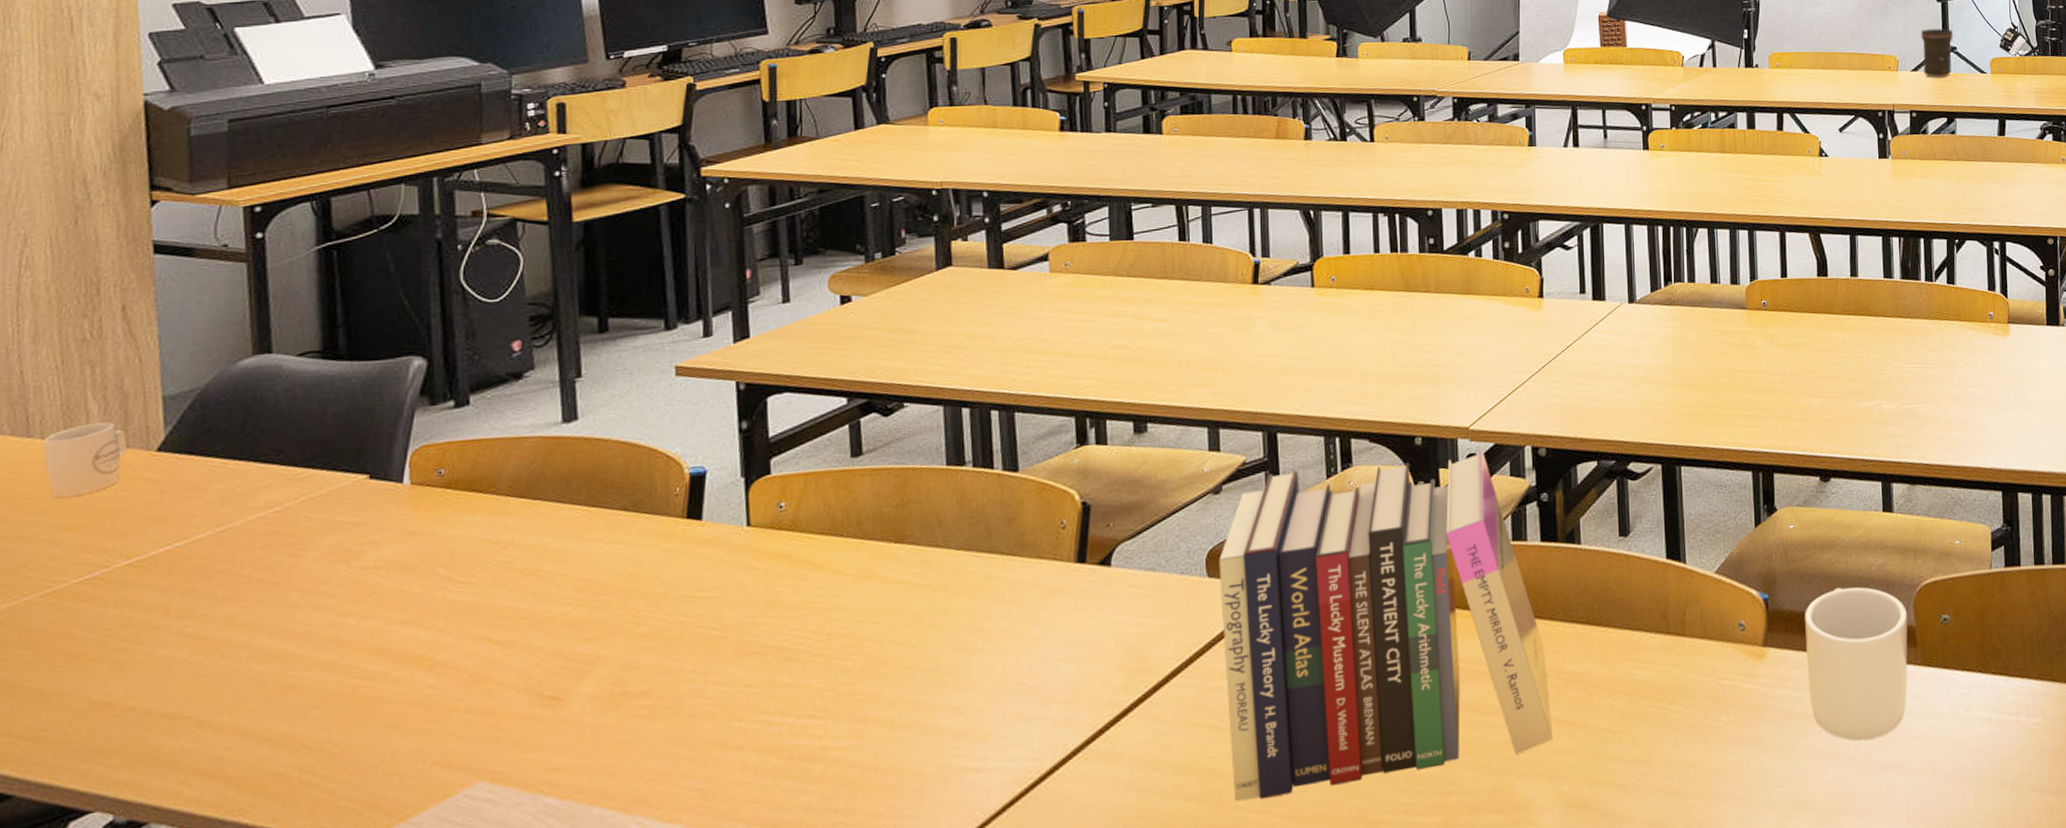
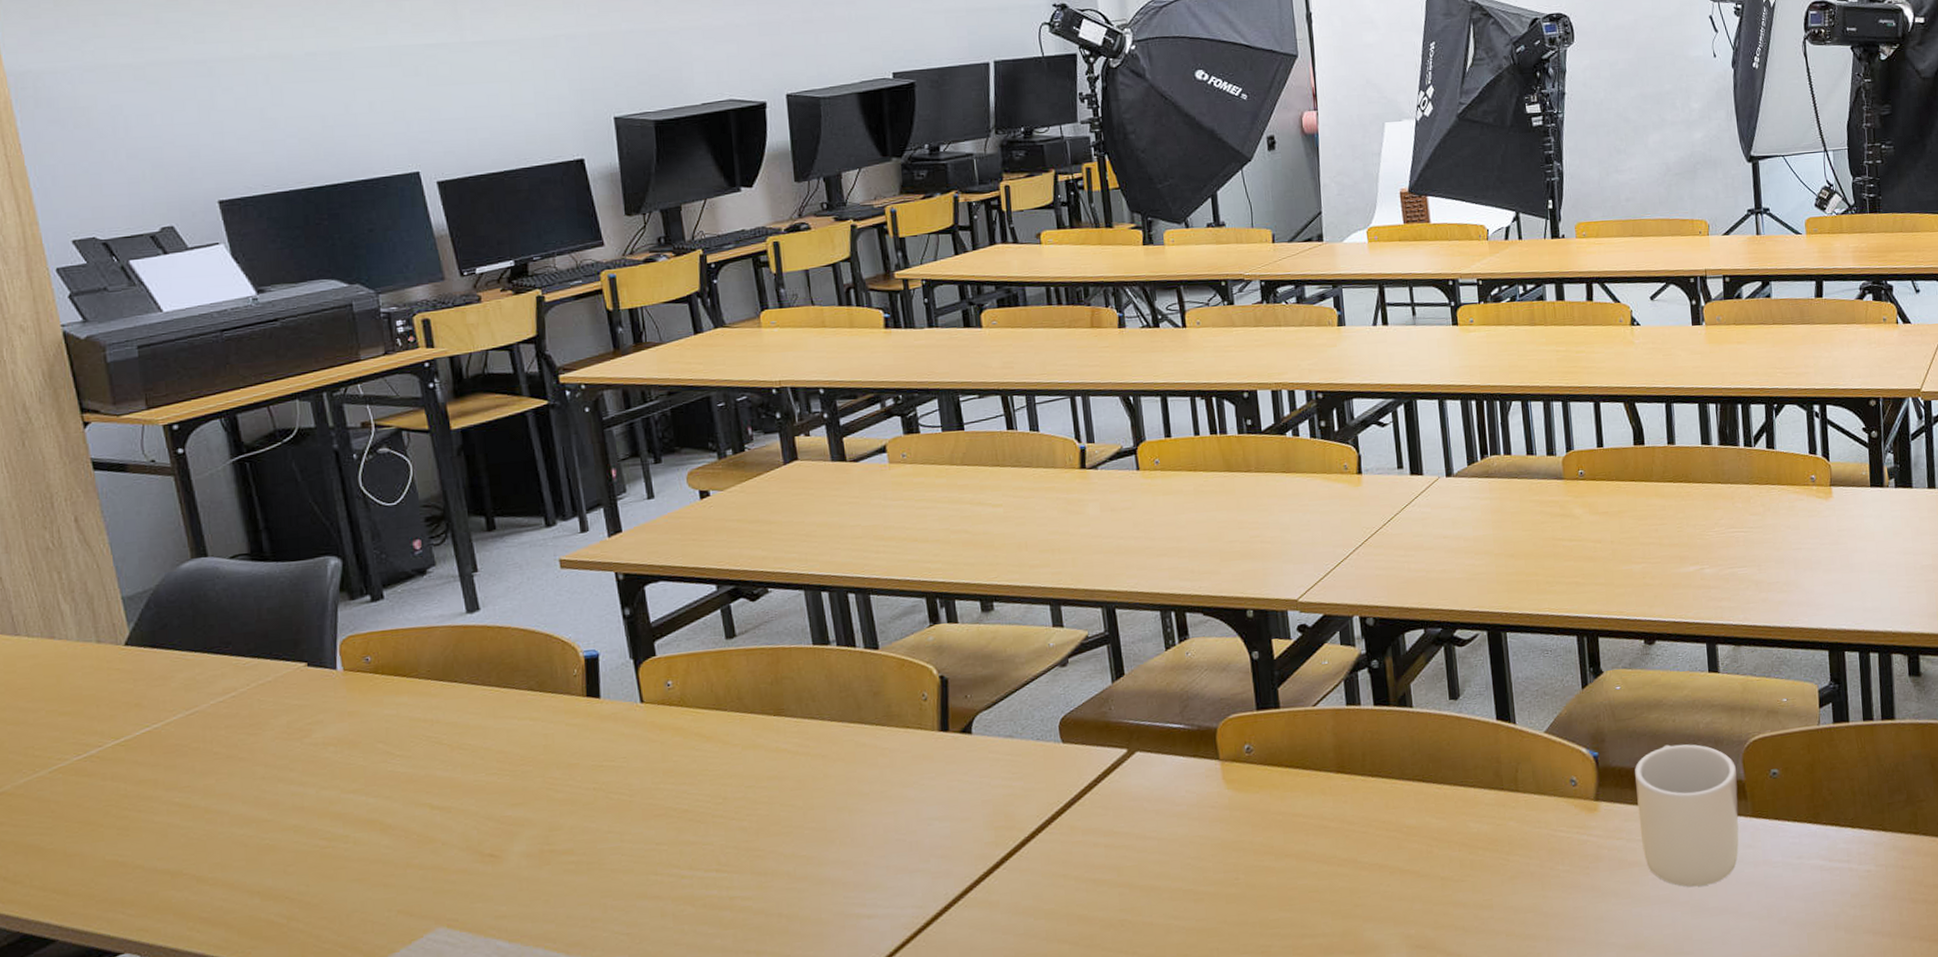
mug: present [43,422,128,499] -> none [29,620,100,688]
books: present [1219,448,1553,802] -> none [1071,619,1397,944]
telephoto lens: present [1921,28,1953,77] -> none [1731,190,1766,240]

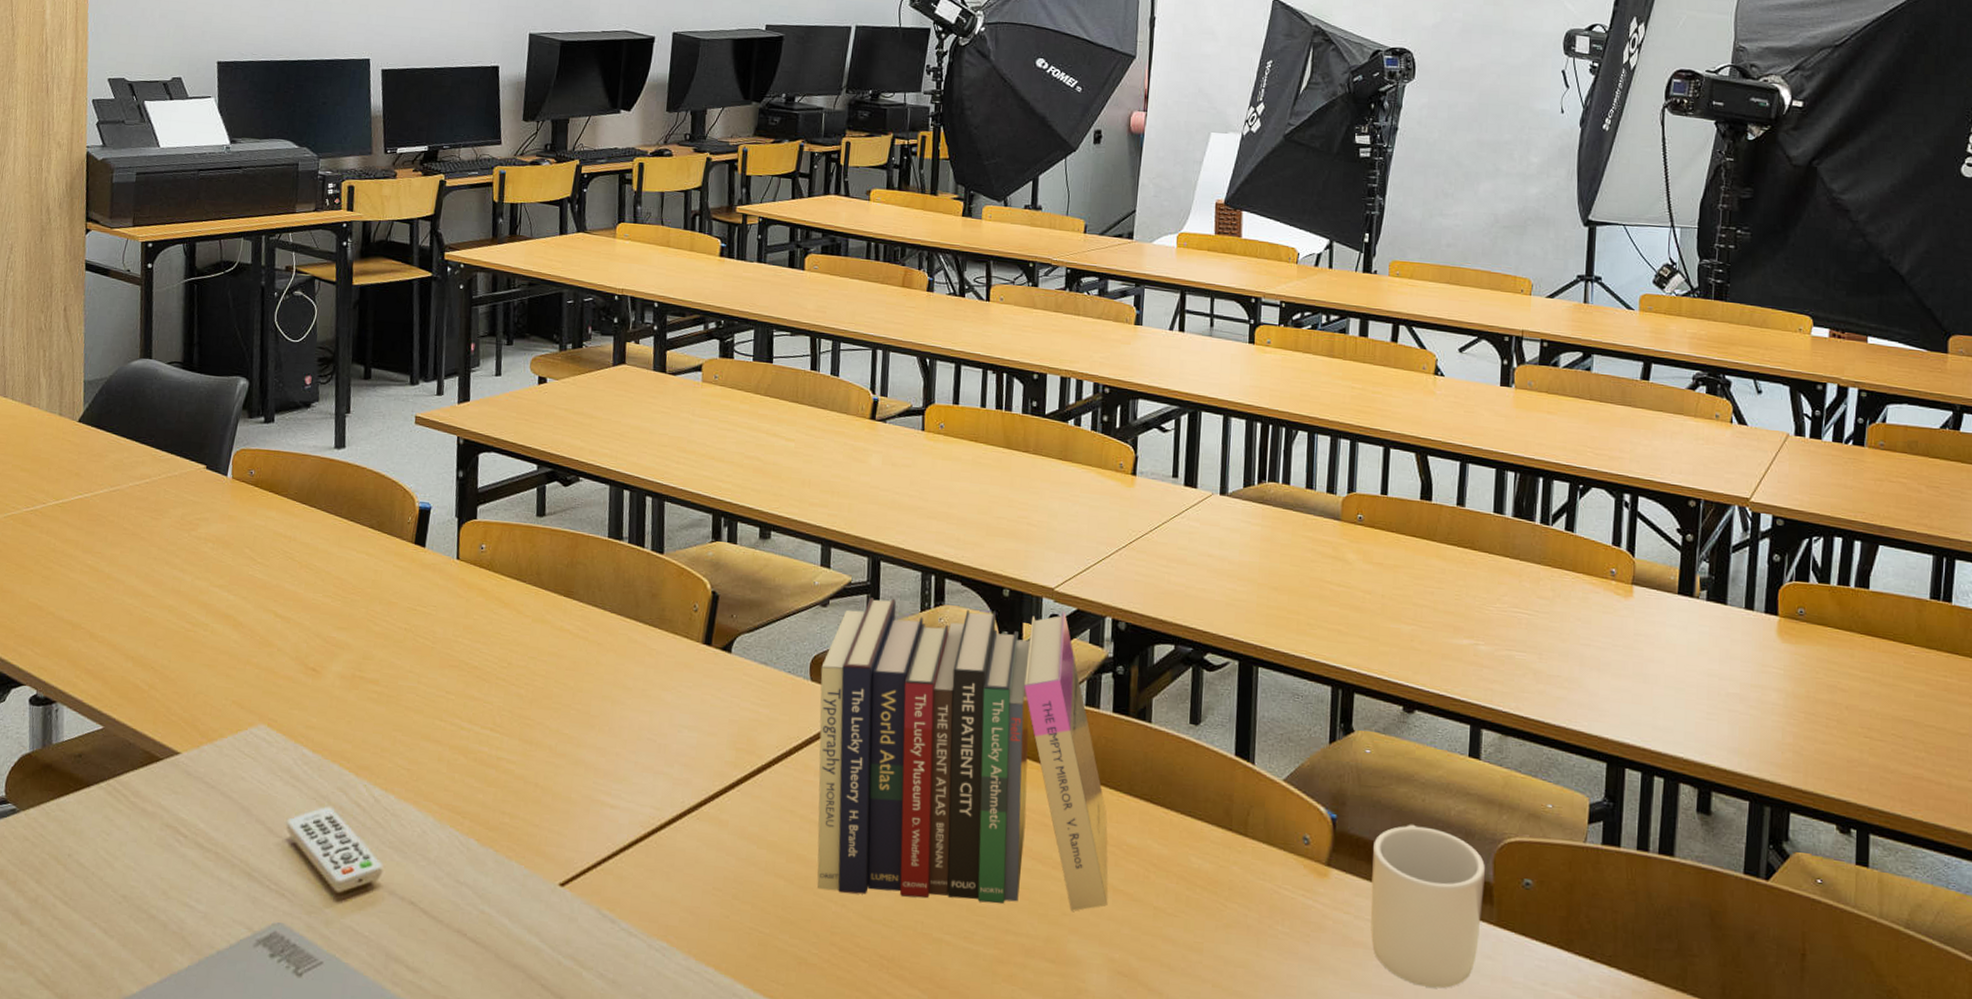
books: none [1071,619,1397,944] -> present [817,597,1108,911]

